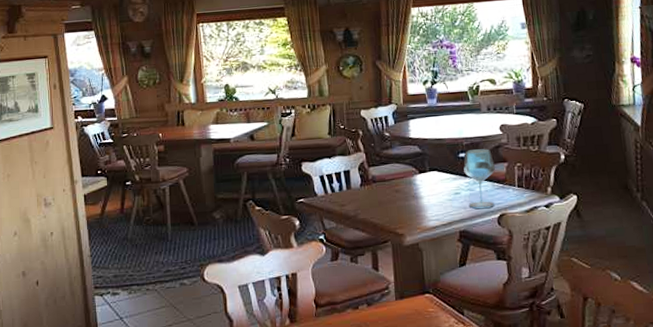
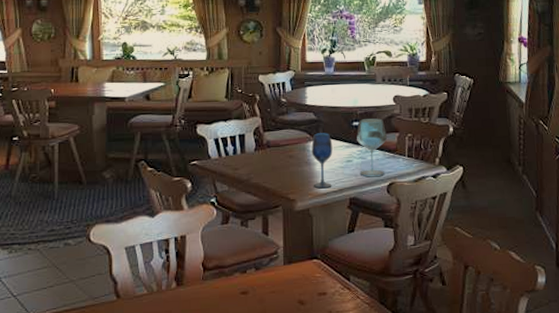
wineglass: none [417,165,441,223] -> present [311,133,333,189]

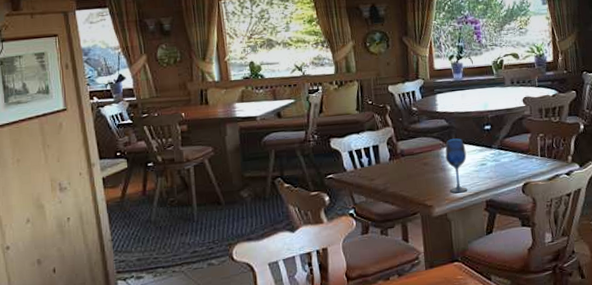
wine glass: present [356,118,388,177] -> none [489,120,520,179]

